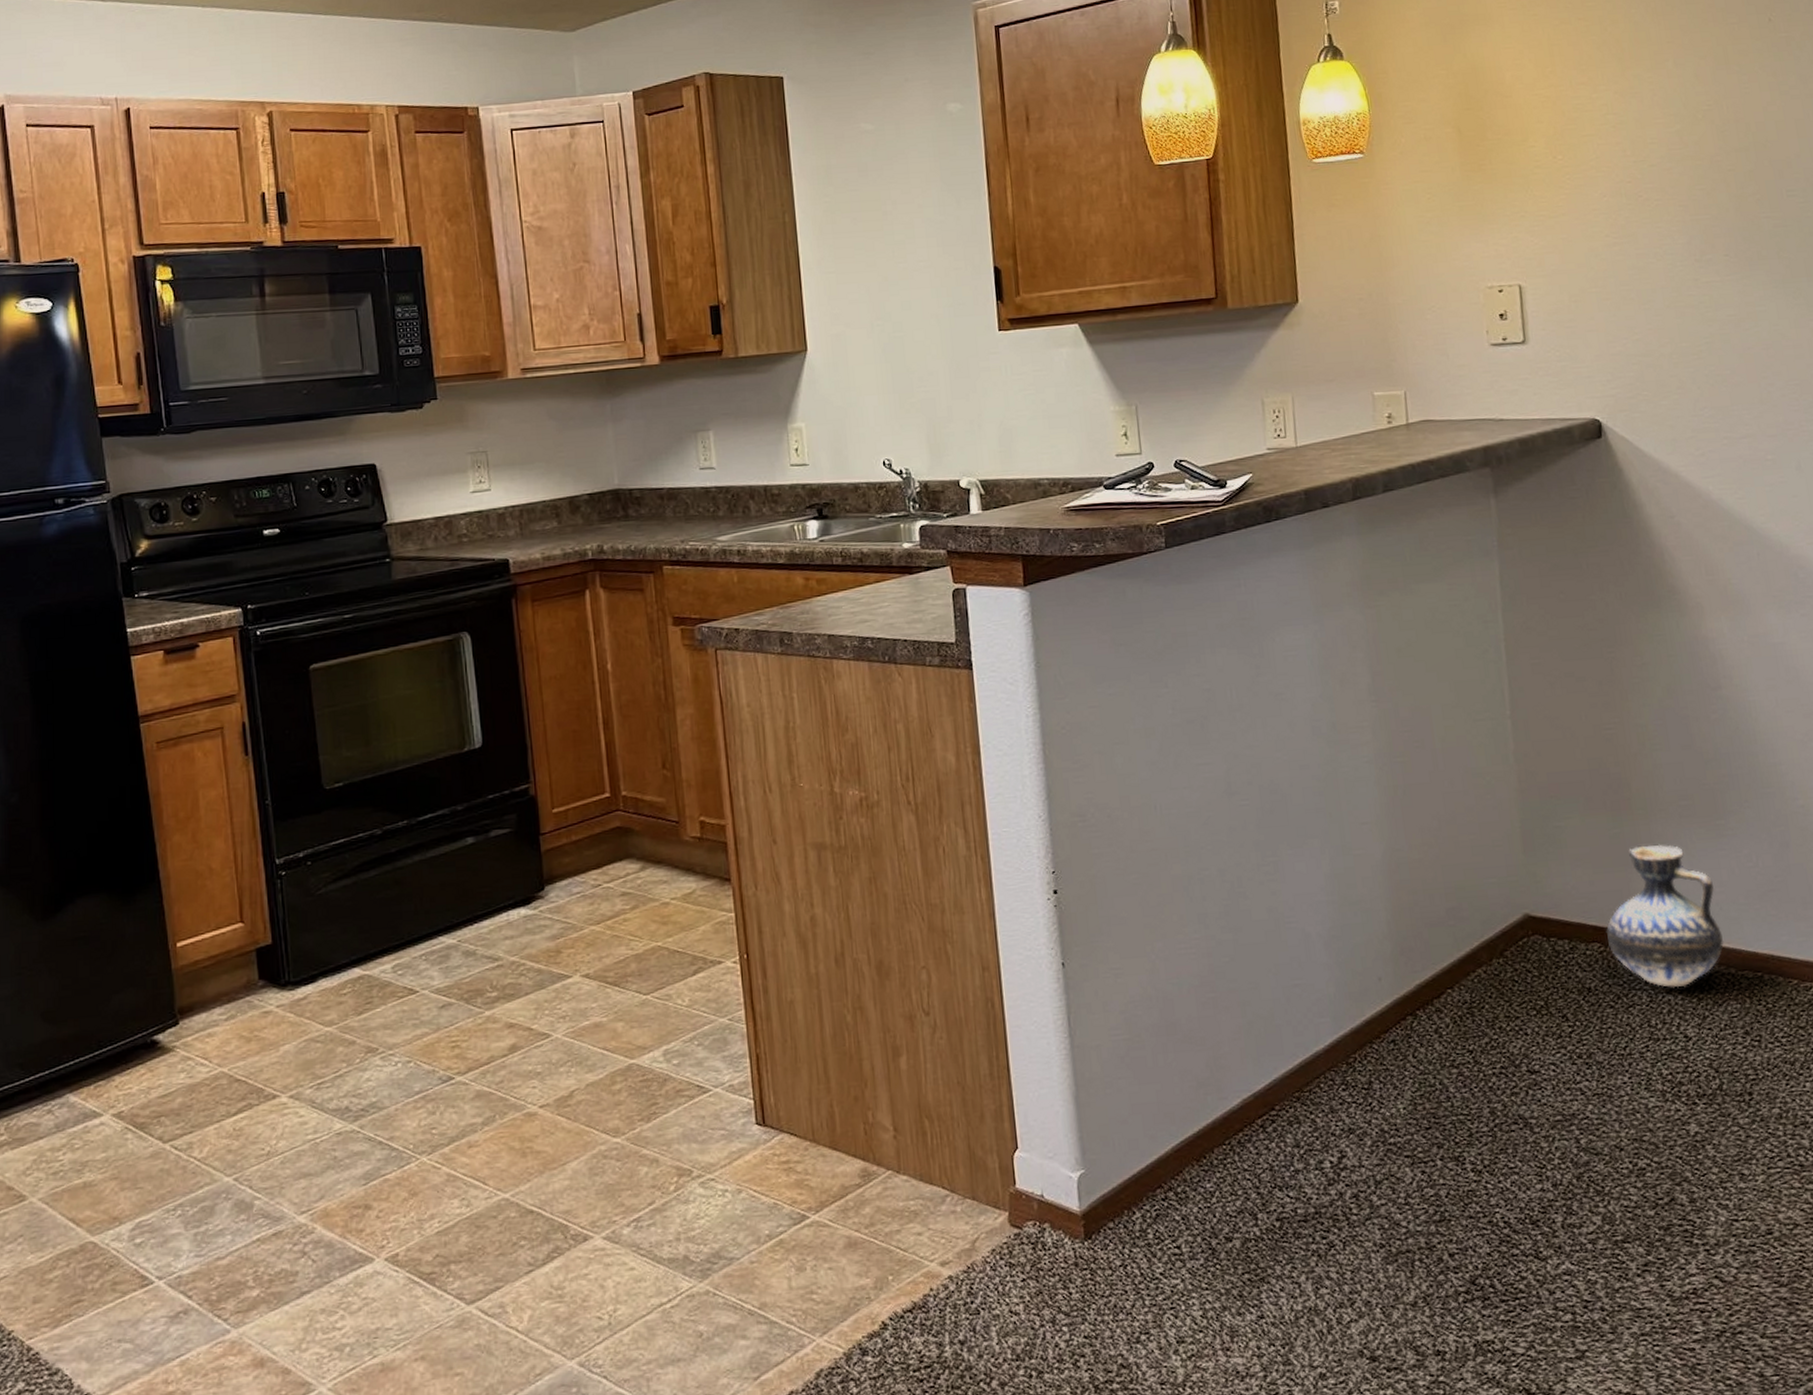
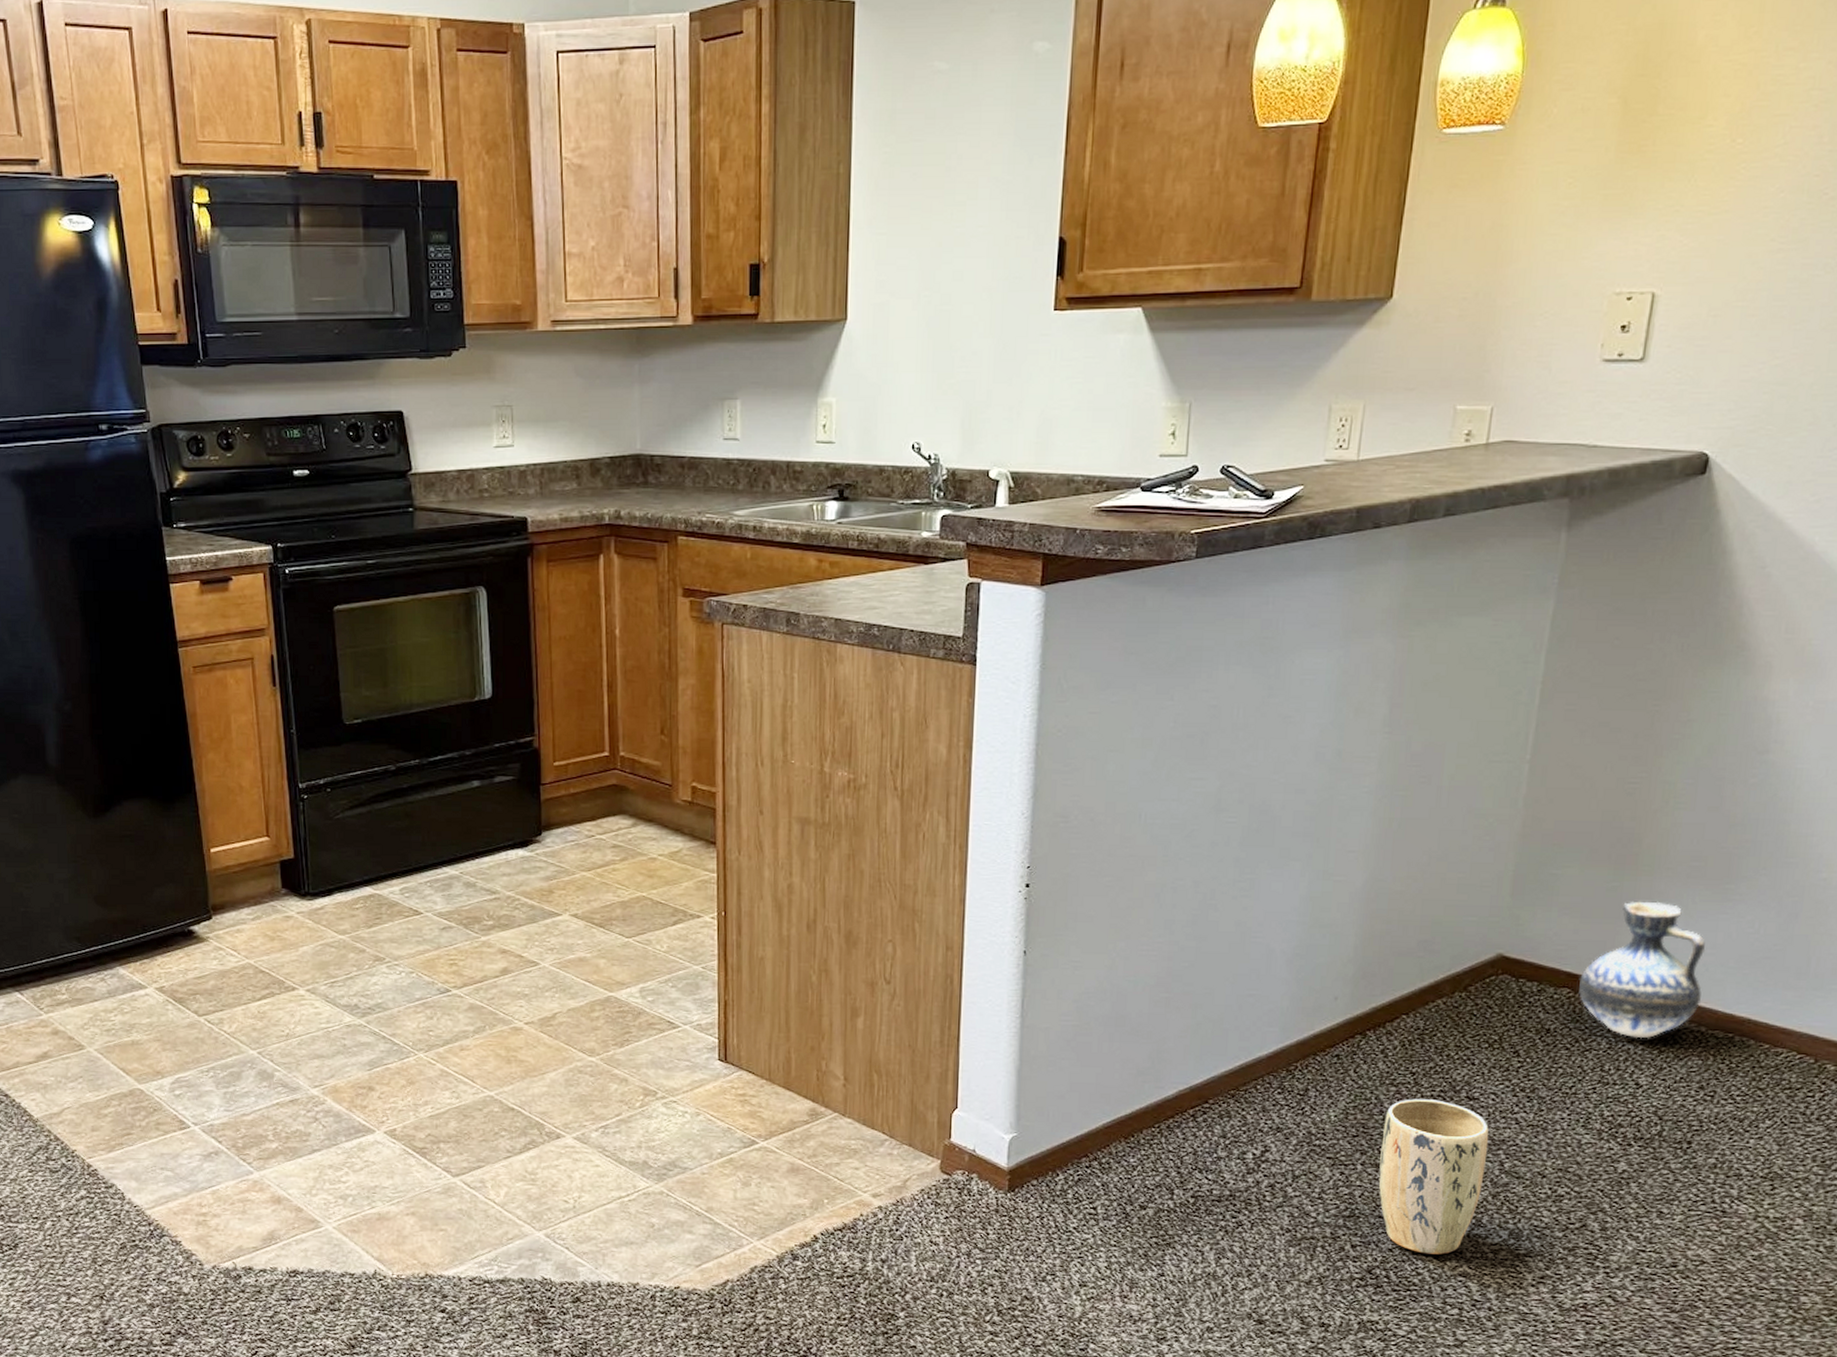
plant pot: none [1453,1077,1565,1254] -> present [1378,1099,1489,1255]

